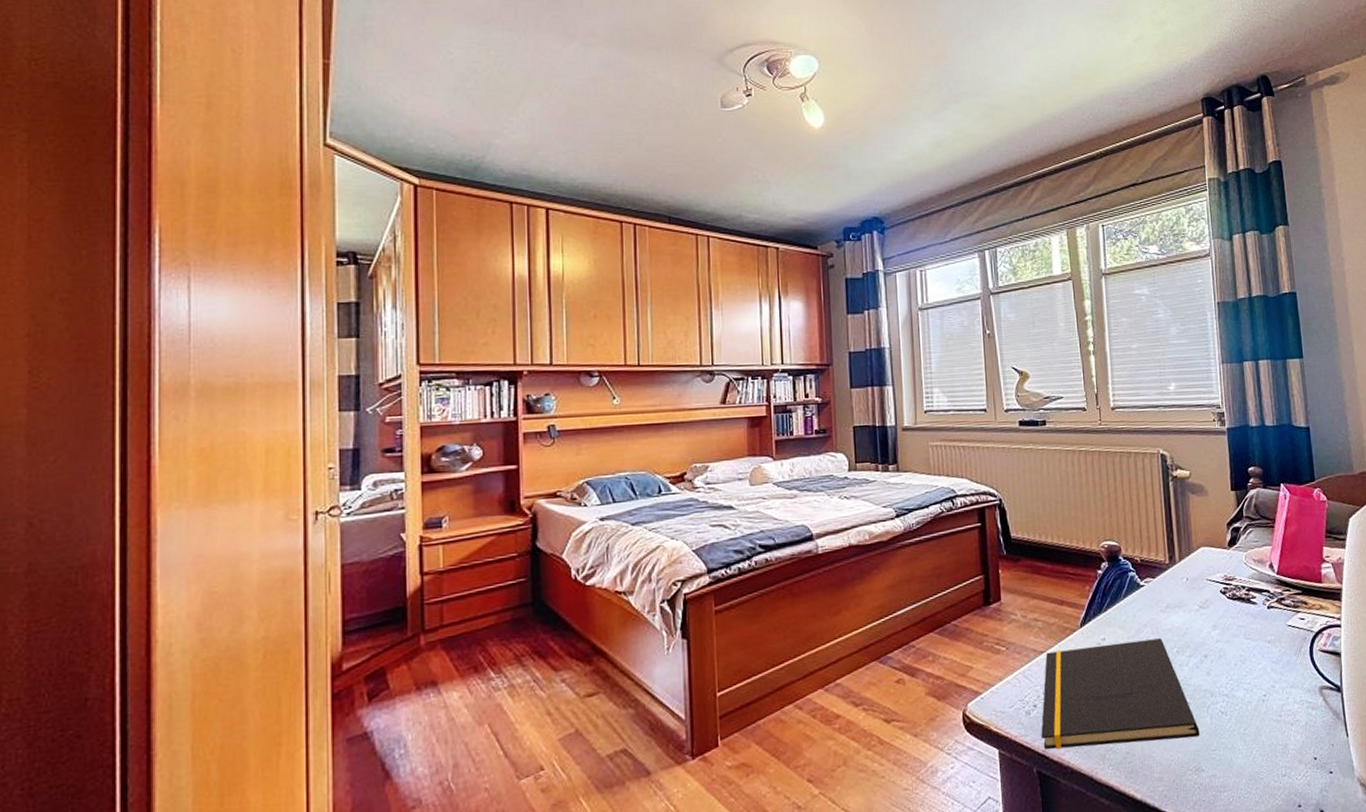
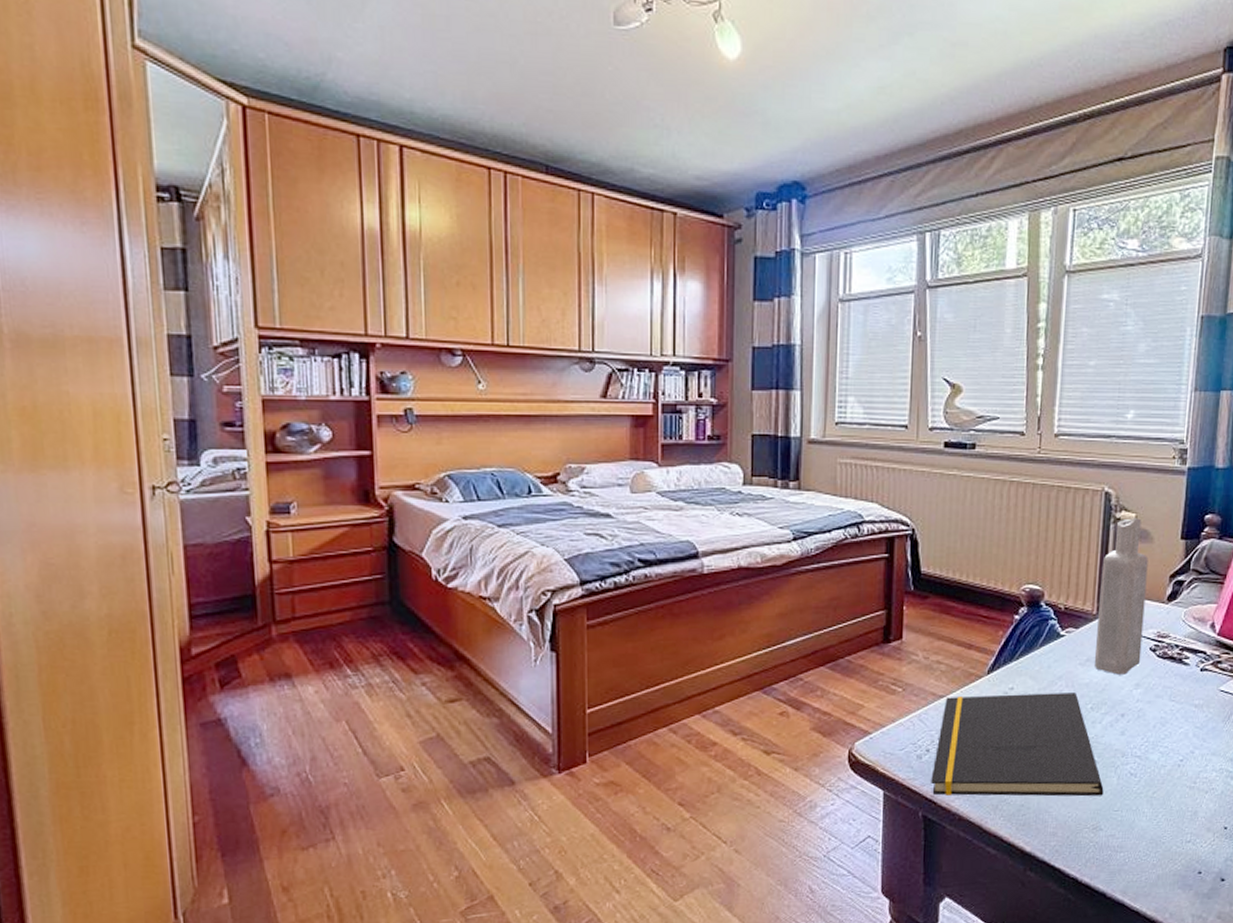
bottle: none [1167,475,1214,619] -> present [1094,518,1149,675]

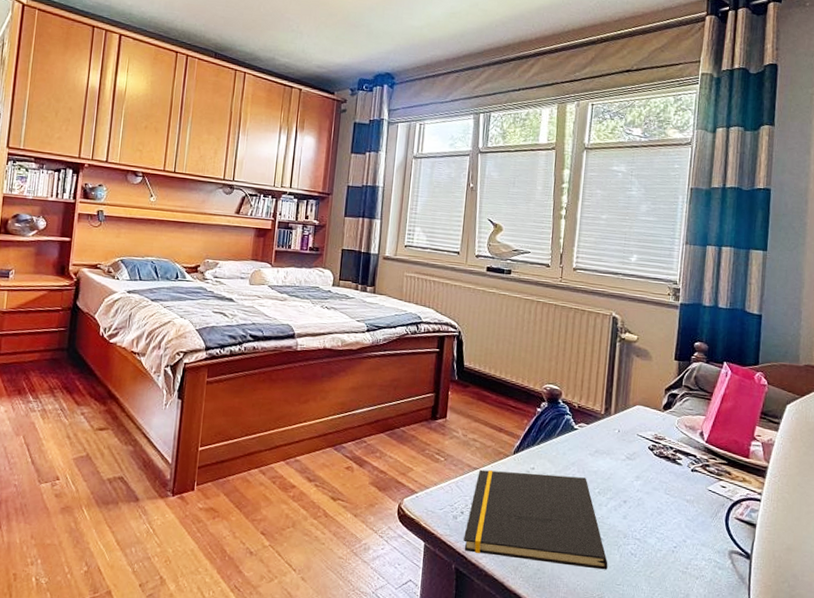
bottle: present [1094,518,1149,675] -> none [602,339,648,467]

